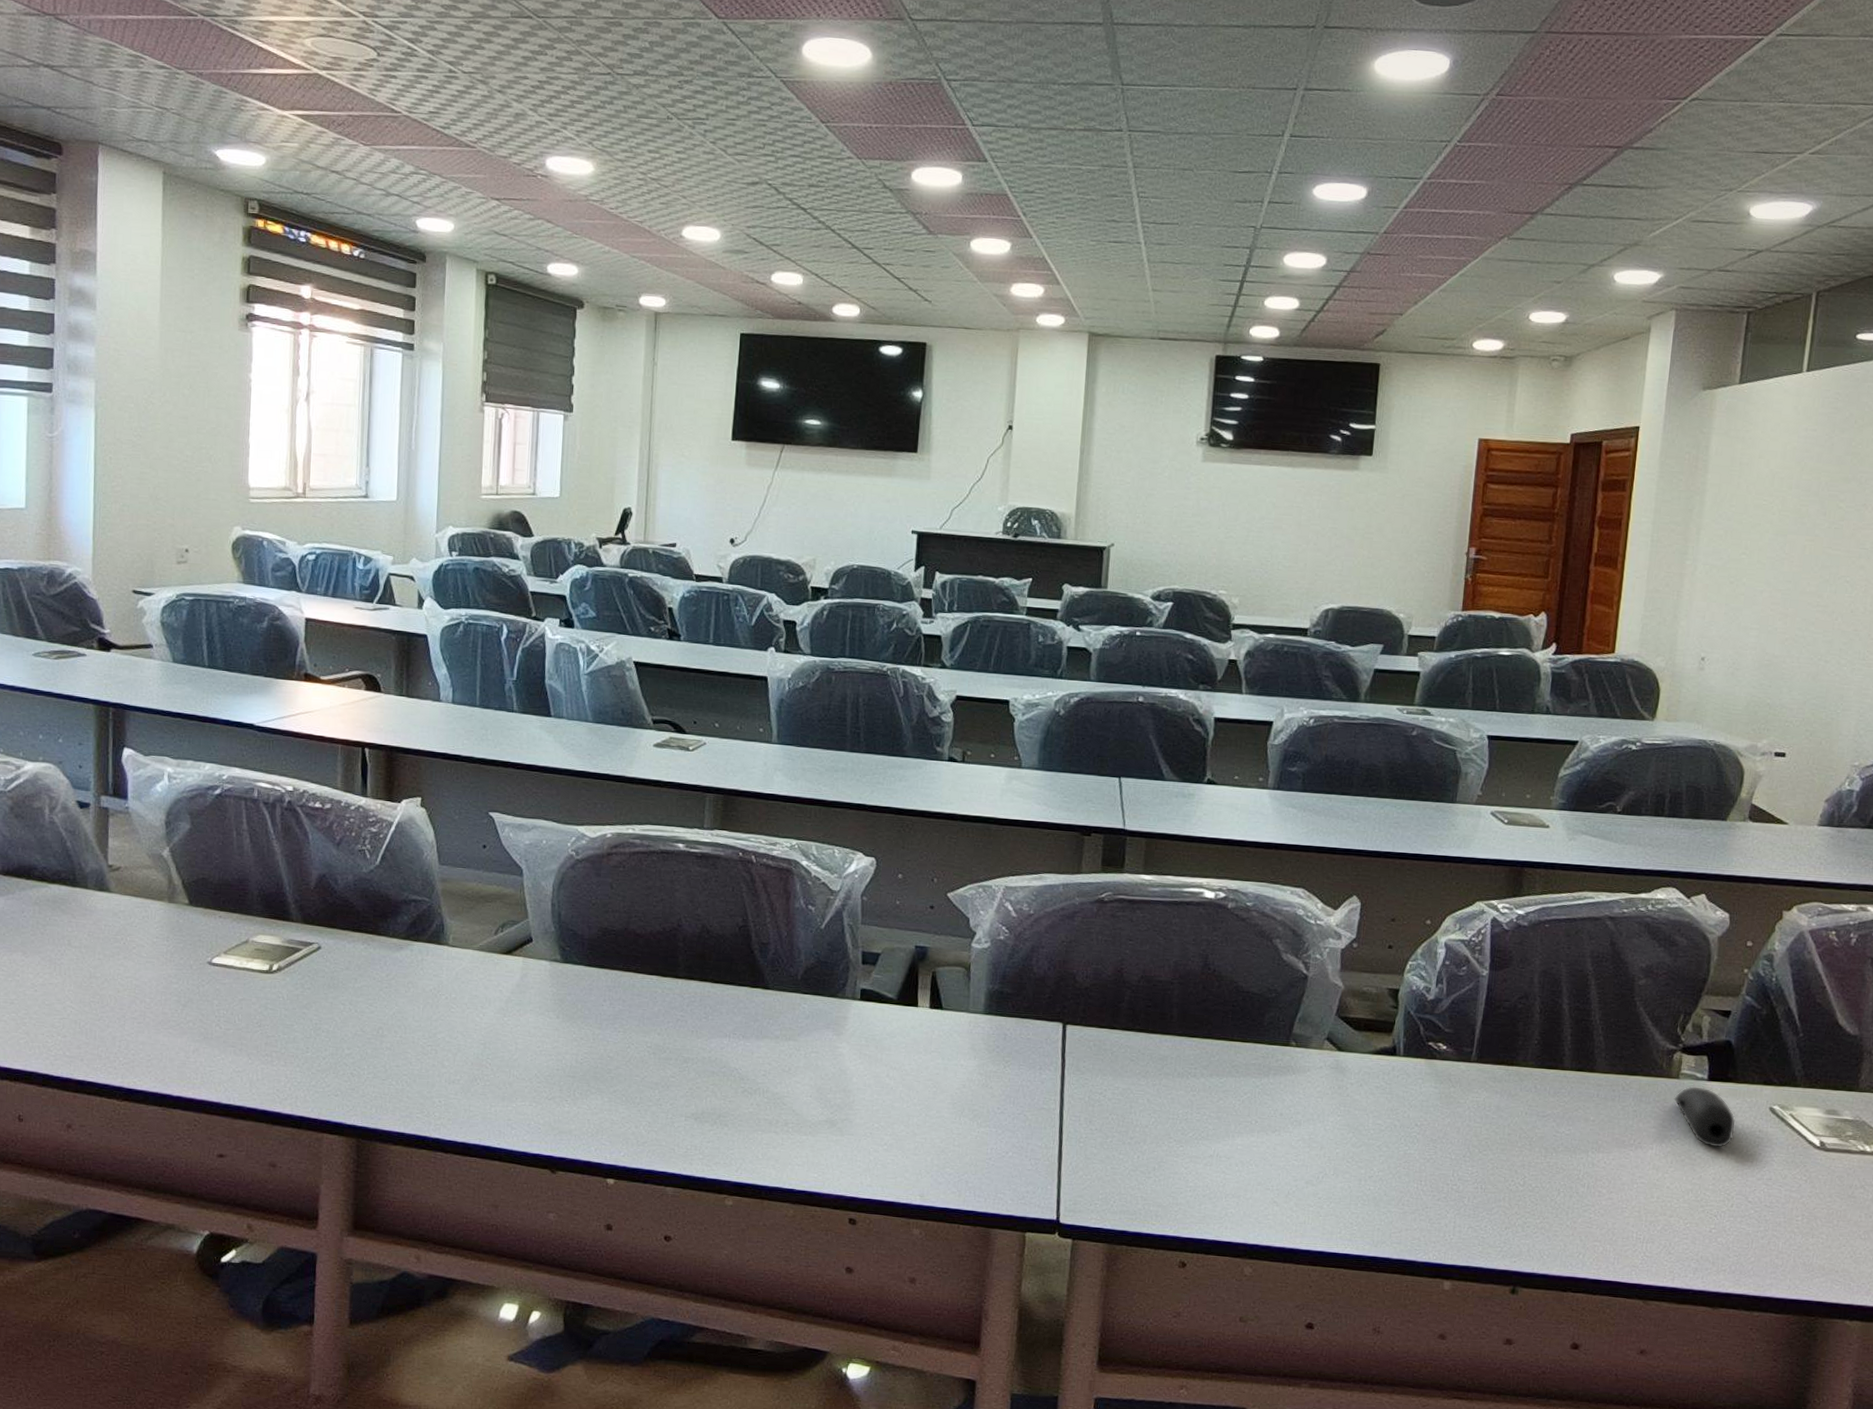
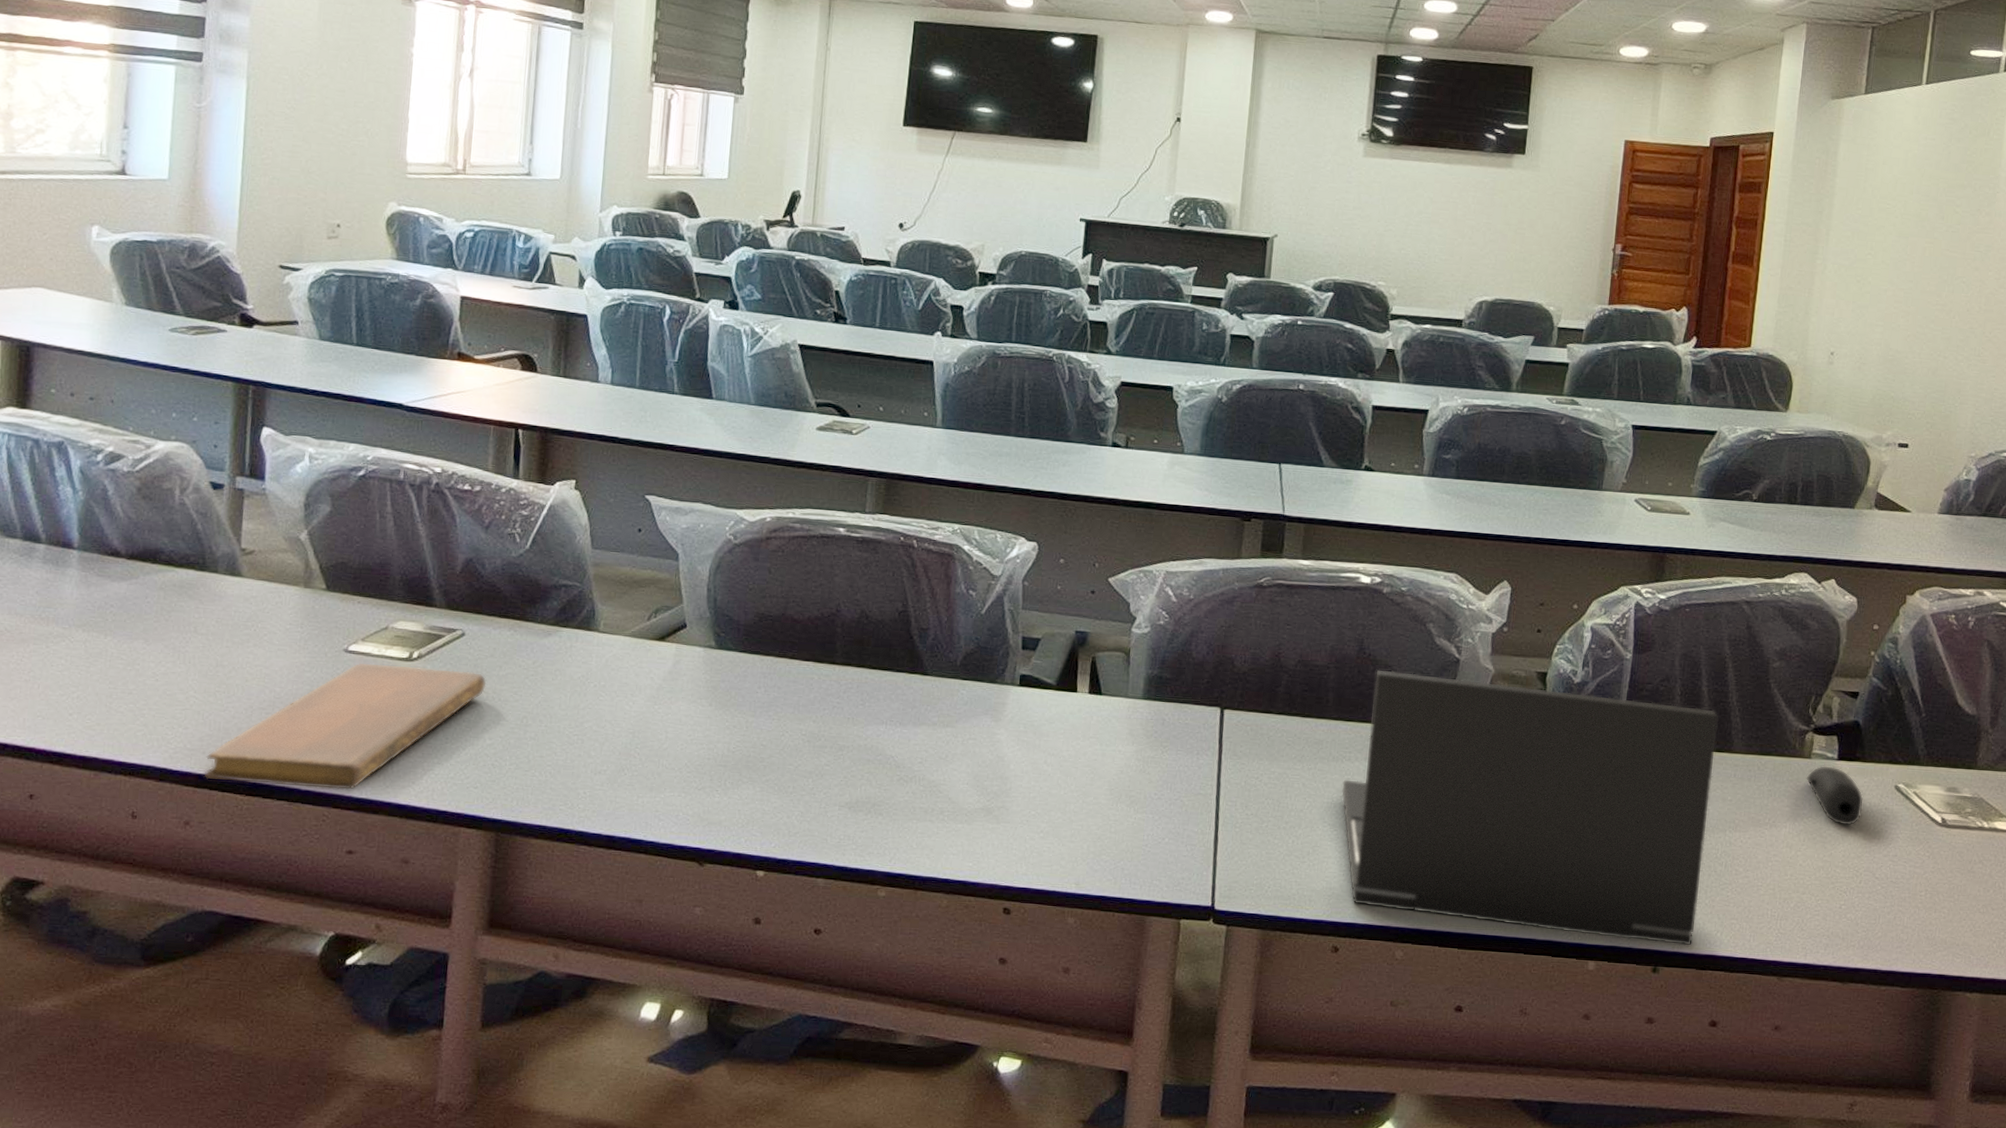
notebook: none [83,975,343,1097] -> present [204,663,487,790]
laptop: none [1187,985,1580,1267] -> present [1341,669,1718,946]

